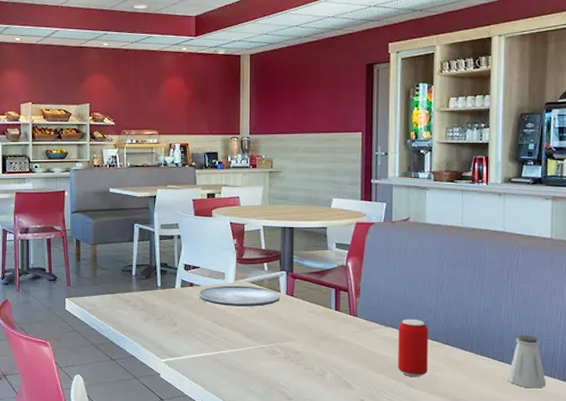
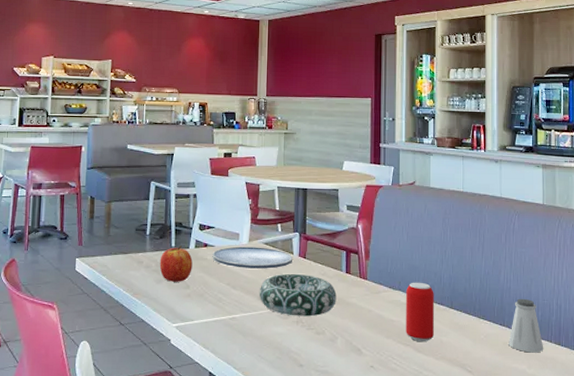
apple: none [146,285,179,320] -> present [159,245,193,282]
decorative bowl: none [246,312,326,353] -> present [259,274,337,317]

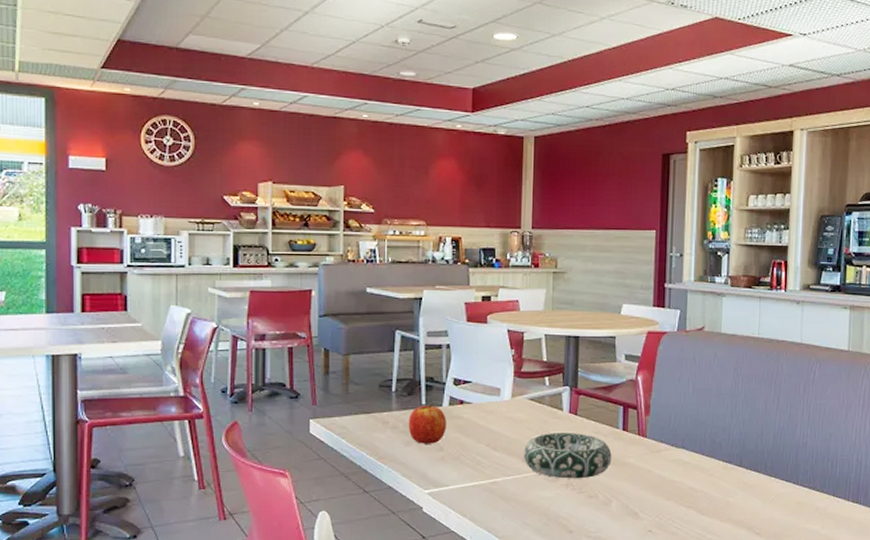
plate: present [212,246,293,269] -> none [469,403,563,428]
beverage can: present [406,282,434,341] -> none [688,439,722,503]
saltshaker: present [509,298,544,353] -> none [802,454,840,512]

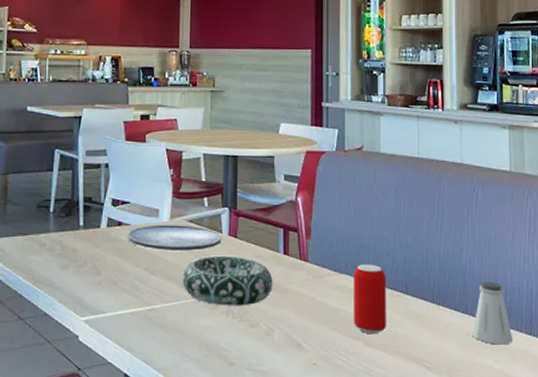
apple: present [408,402,447,444] -> none [65,224,104,268]
plate: none [469,403,563,428] -> present [127,224,222,251]
beverage can: none [688,439,722,503] -> present [354,264,386,333]
saltshaker: none [802,454,840,512] -> present [472,281,513,345]

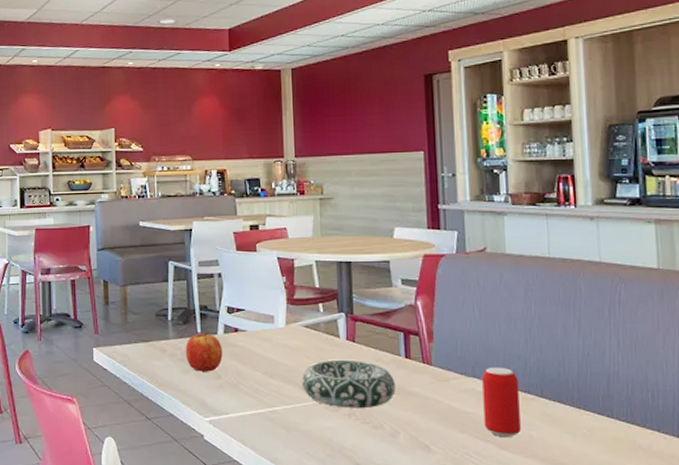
apple: none [65,224,104,268] -> present [185,330,223,372]
plate: present [127,224,222,251] -> none [244,330,340,355]
saltshaker: present [472,281,513,345] -> none [620,384,669,450]

